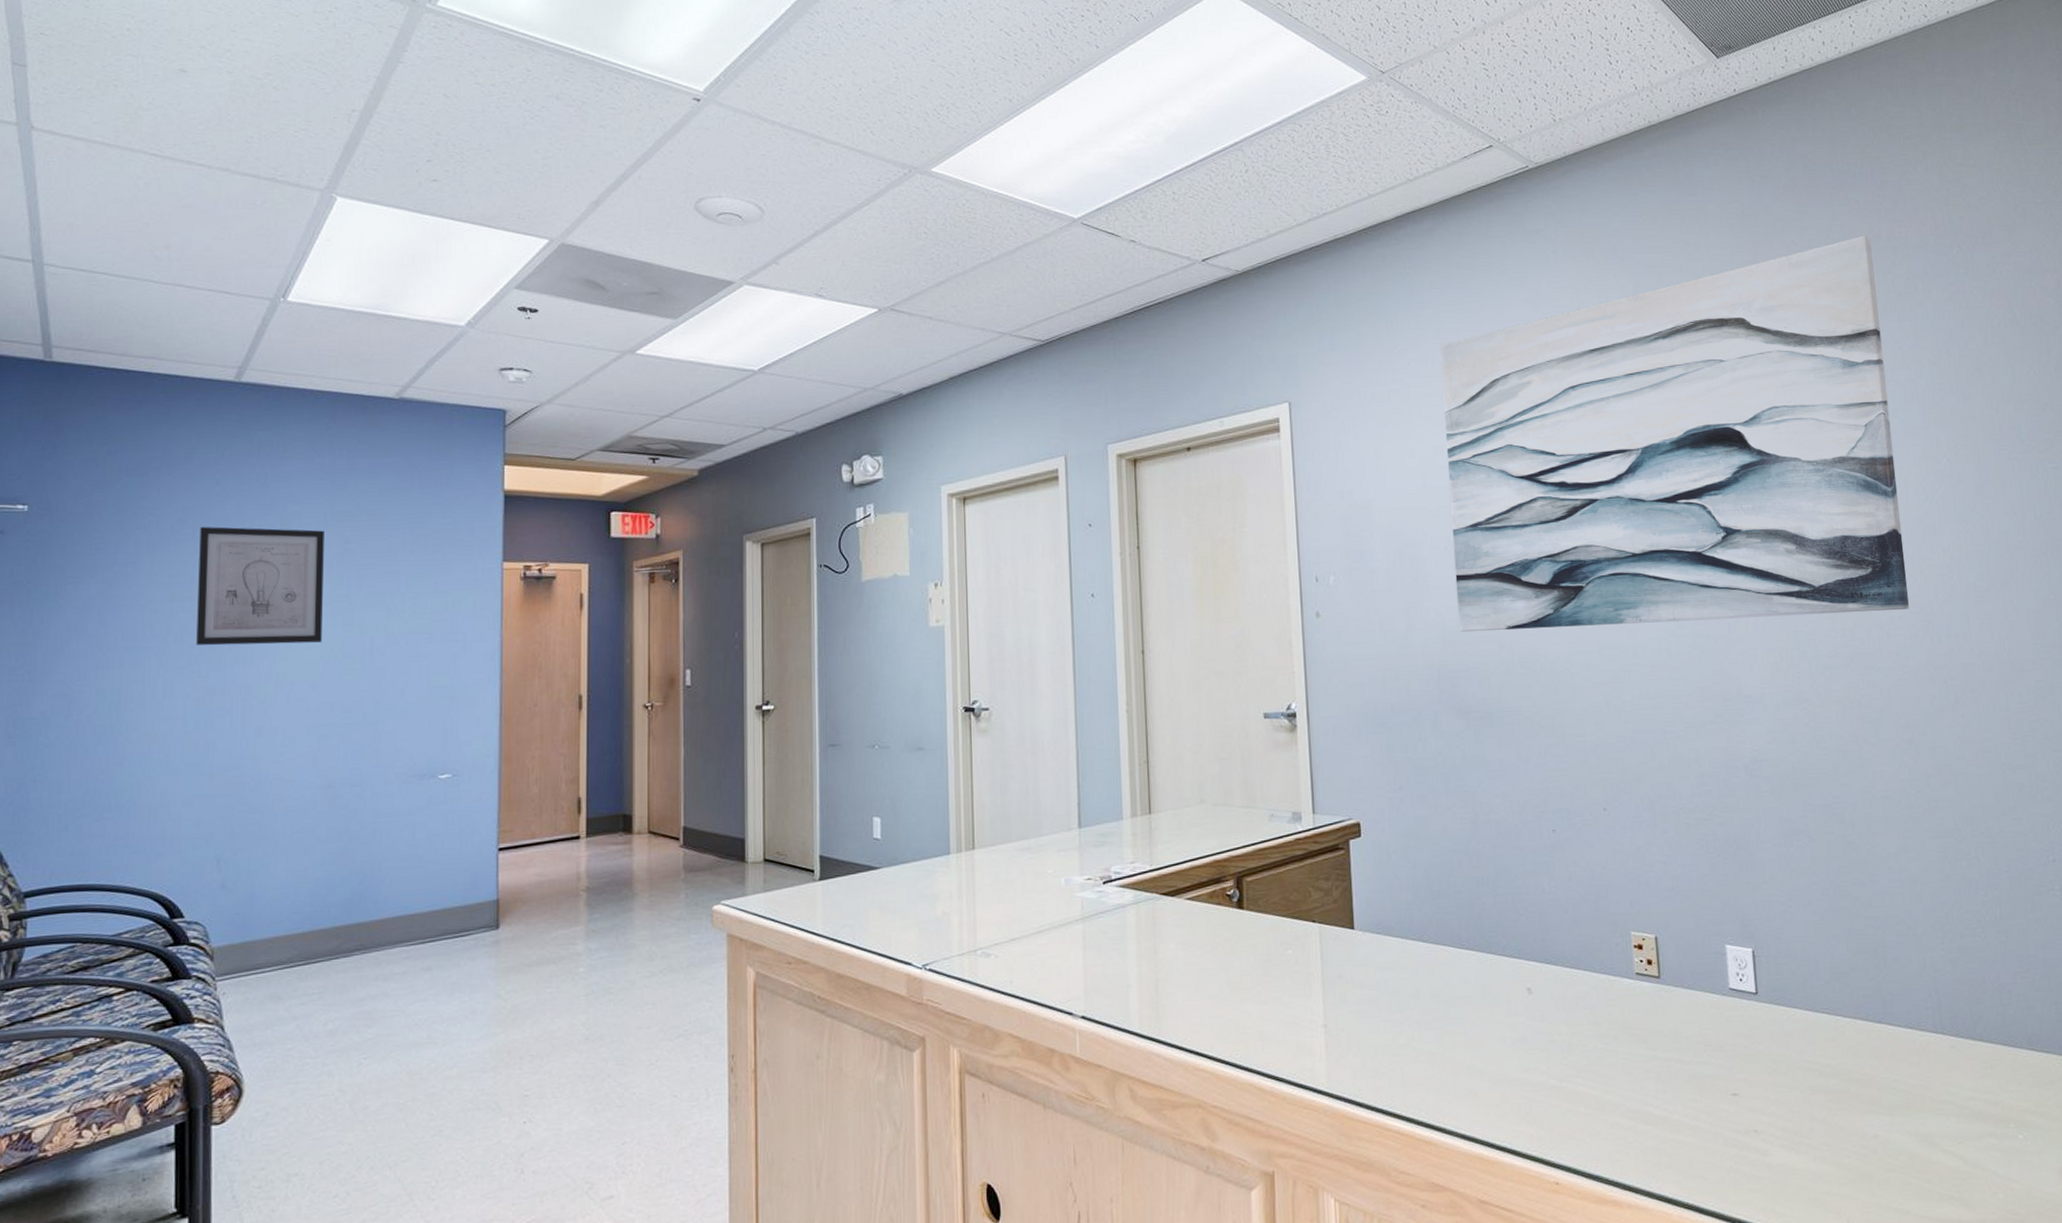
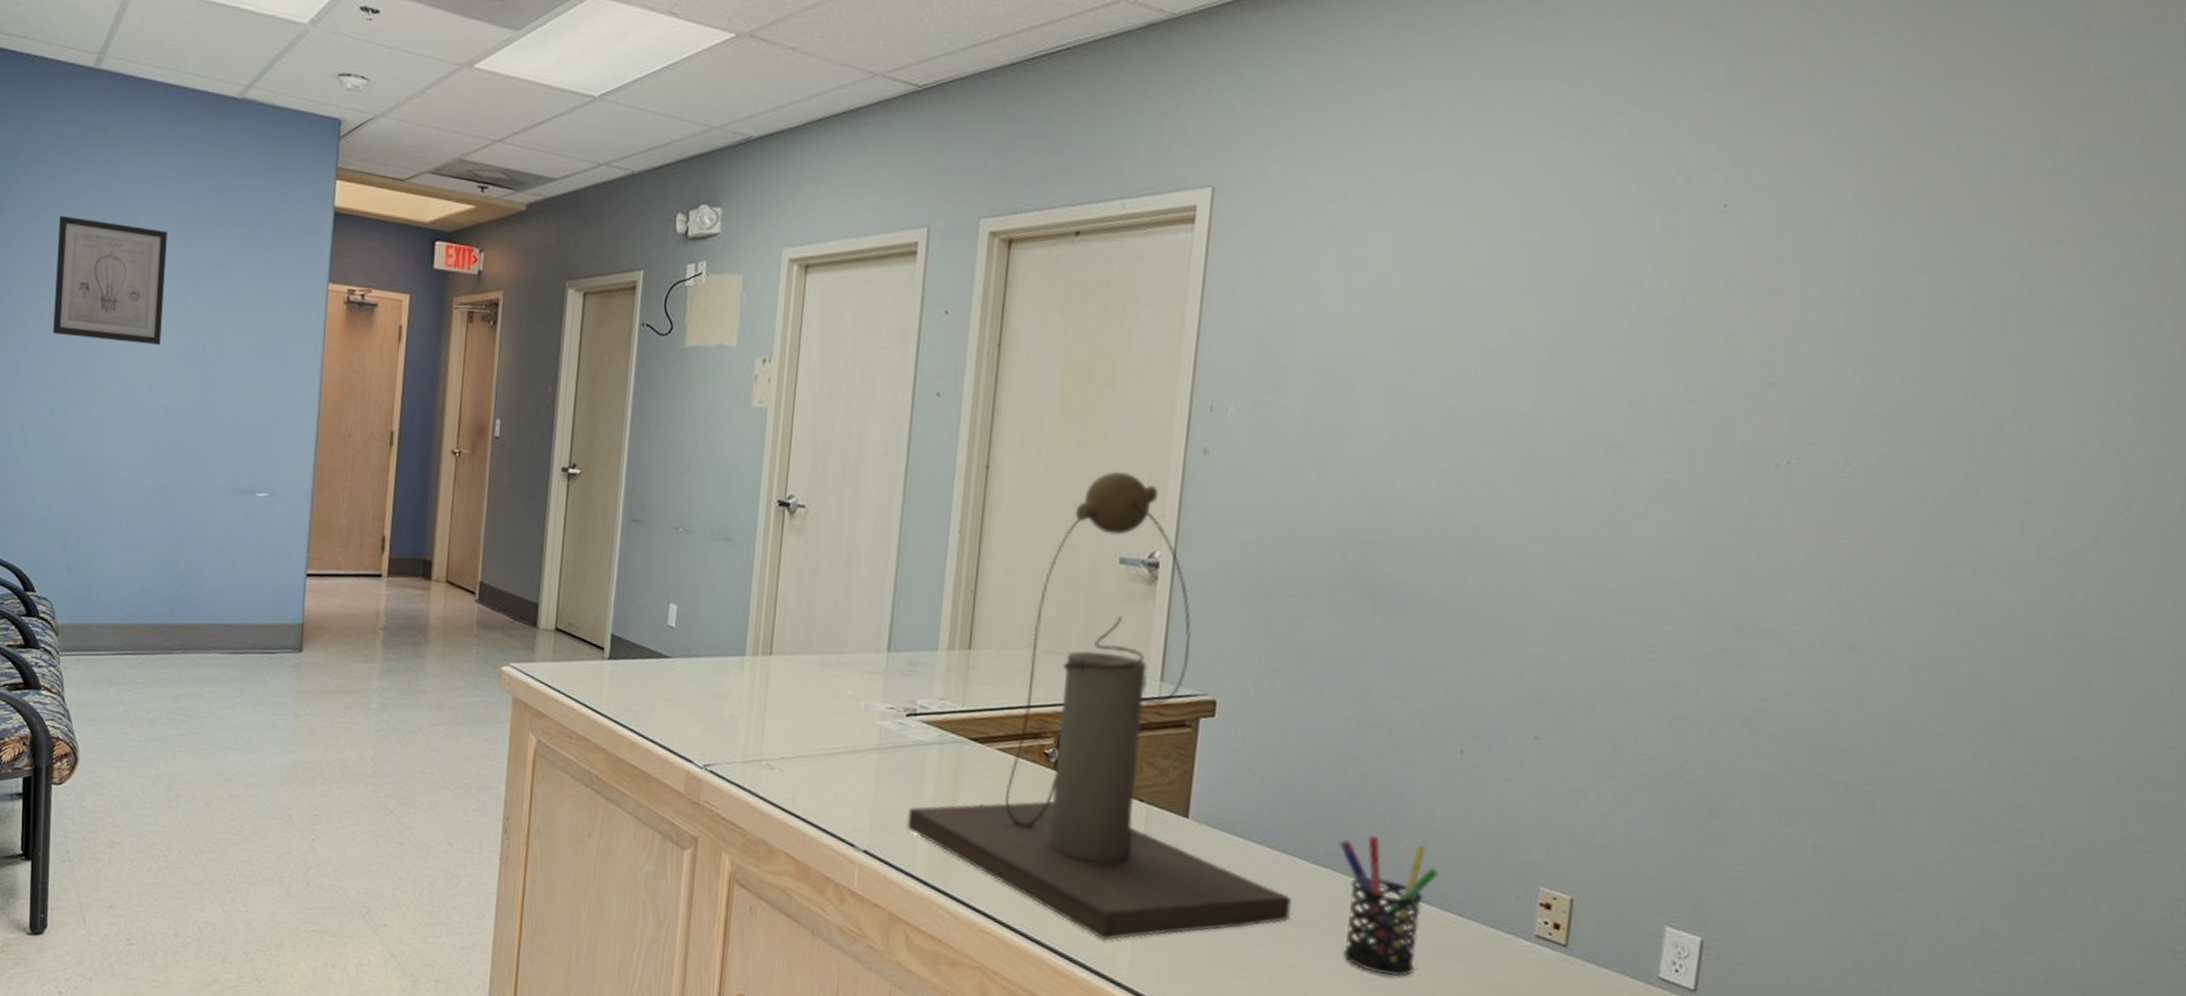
desk lamp: none [1116,640,1450,1054] -> present [906,471,1293,940]
wall art: present [1440,235,1909,633] -> none [1384,16,2125,553]
pen holder: none [1476,913,1556,1034] -> present [1339,835,1439,977]

